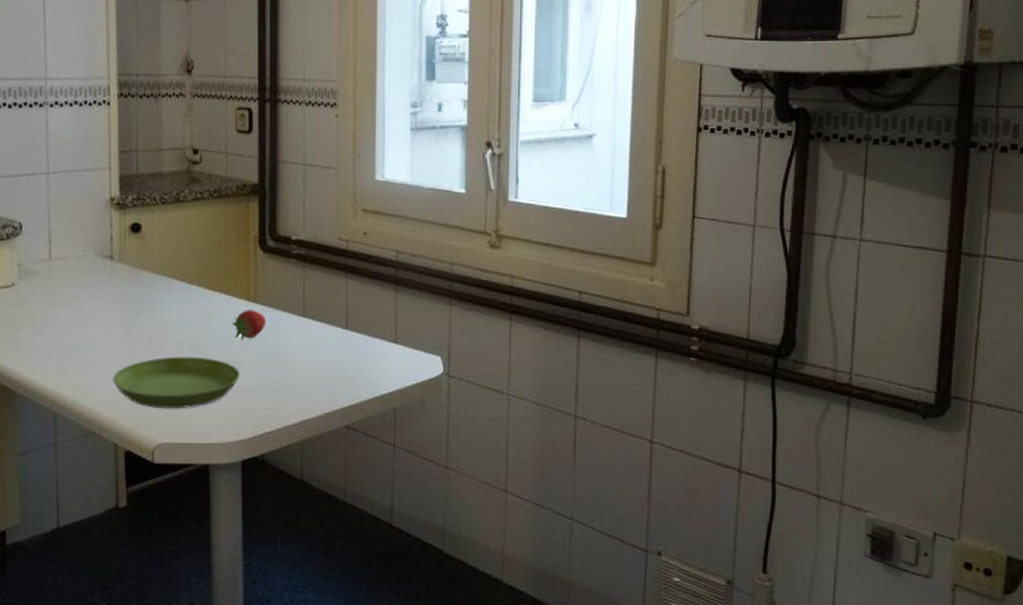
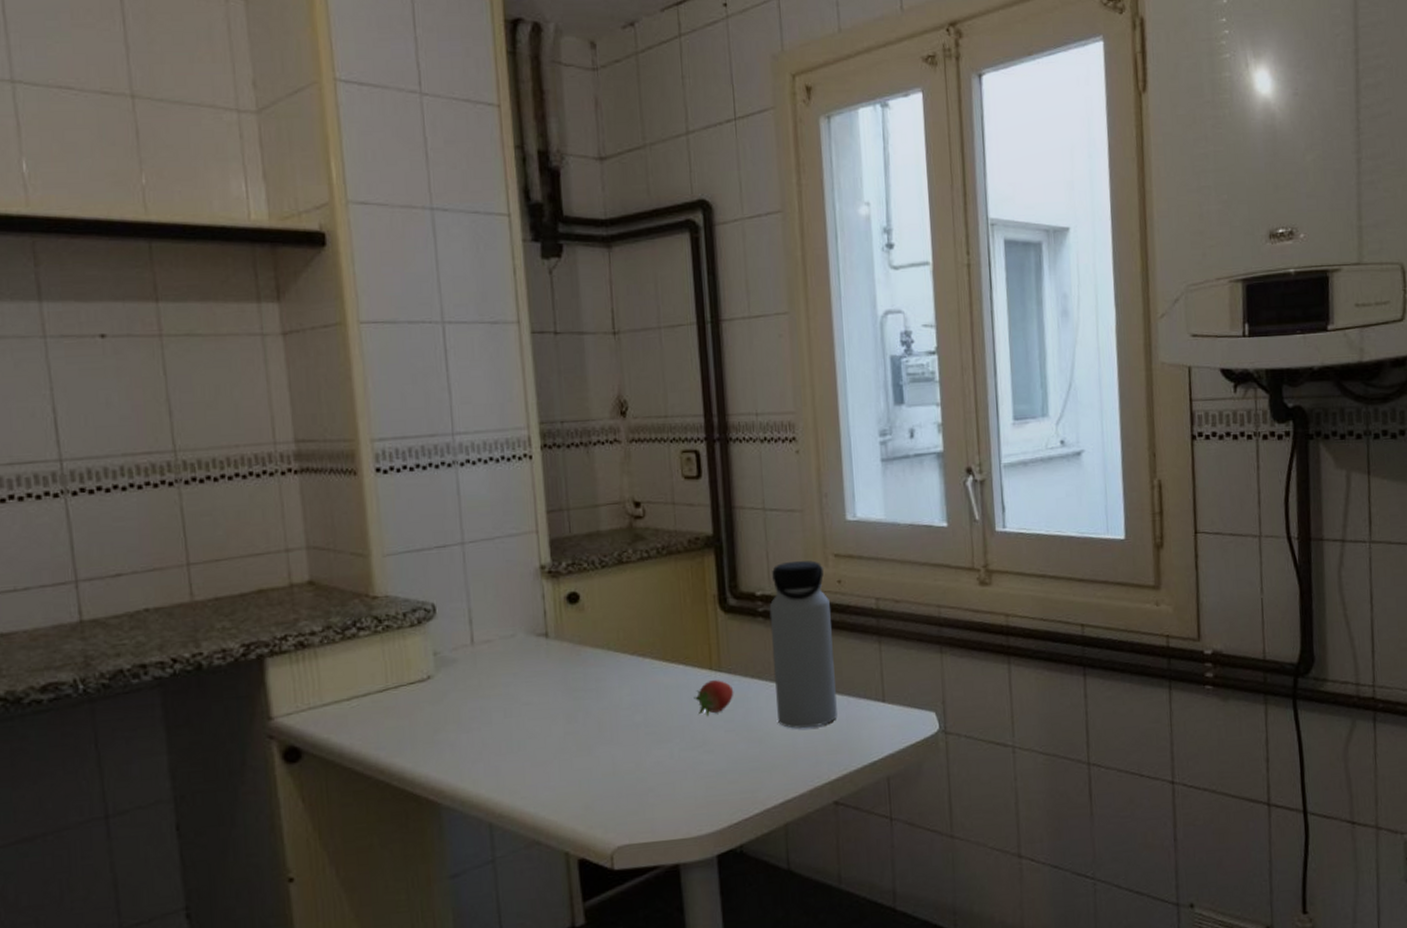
saucer: present [113,356,241,409] -> none [557,740,709,806]
water bottle: none [302,213,355,359] -> present [769,560,837,729]

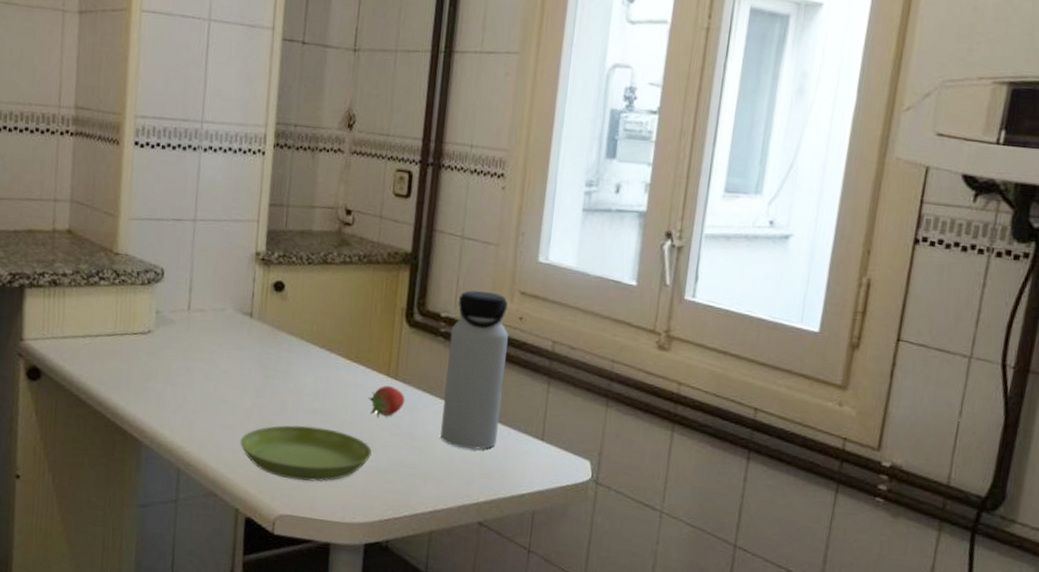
saucer: none [557,740,709,806] -> present [240,425,372,482]

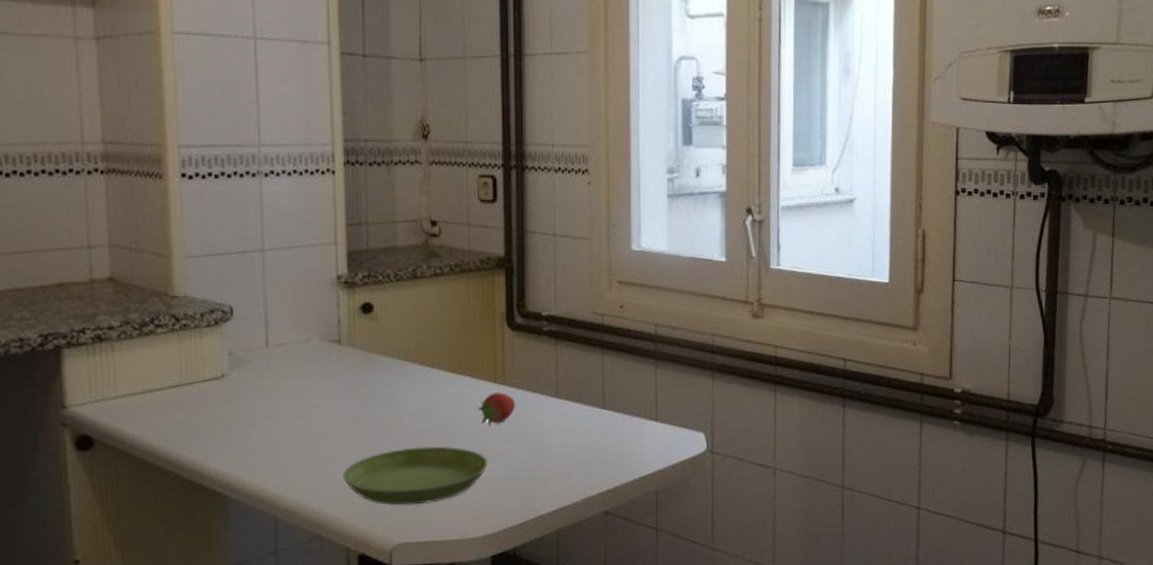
water bottle: present [440,290,508,450] -> none [554,286,612,442]

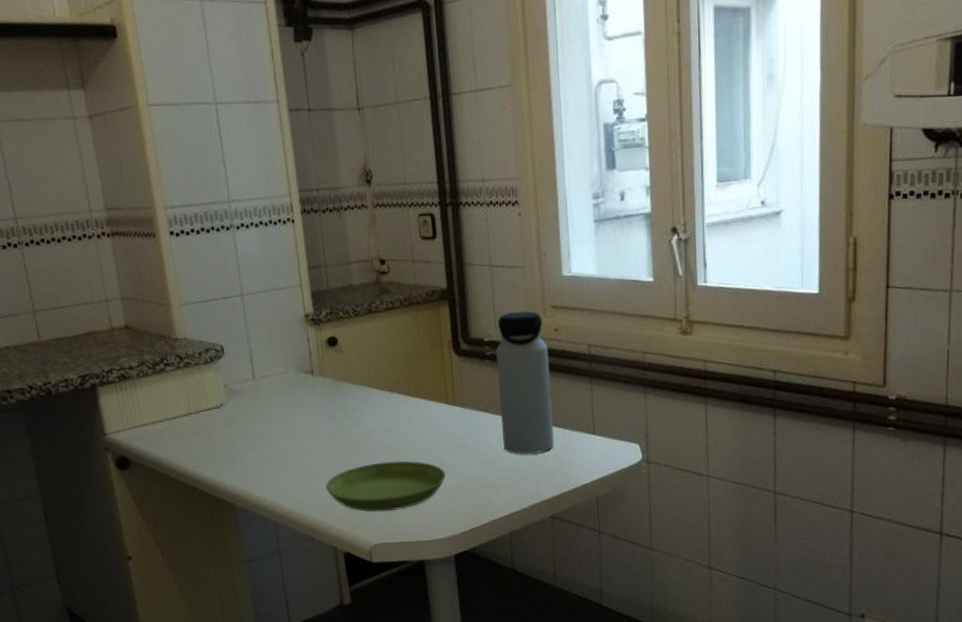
fruit: present [477,393,516,426] -> none [433,412,467,442]
water bottle: none [554,286,612,442] -> present [495,311,554,455]

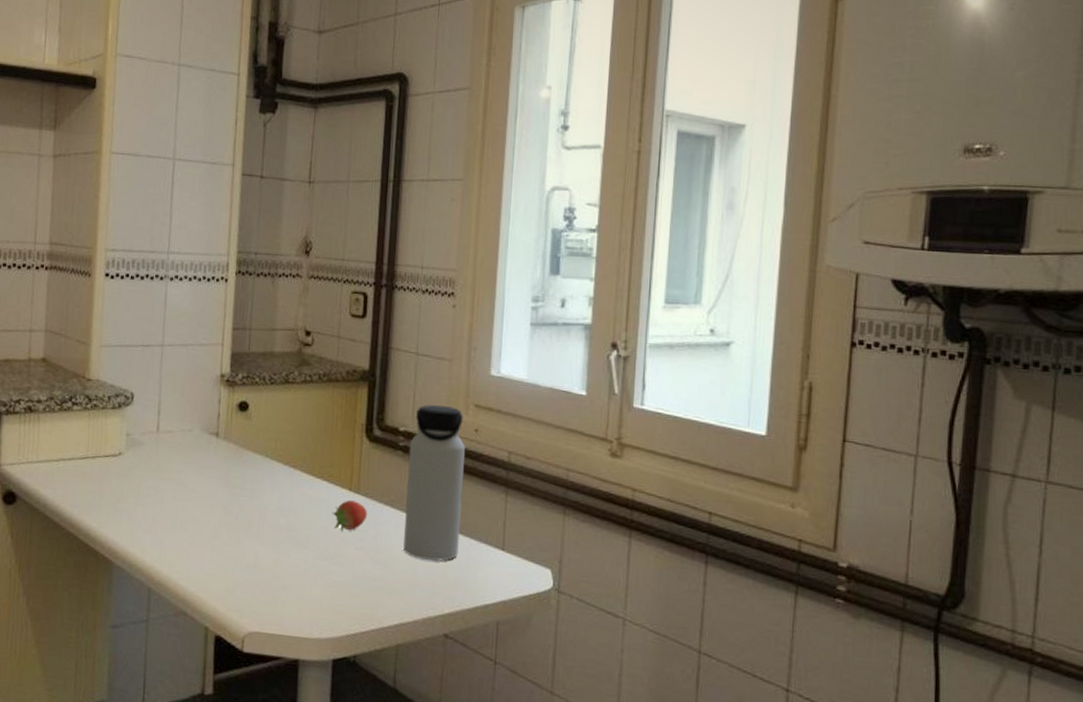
saucer: present [325,460,447,512] -> none [208,542,338,598]
fruit: none [433,412,467,442] -> present [332,500,368,531]

